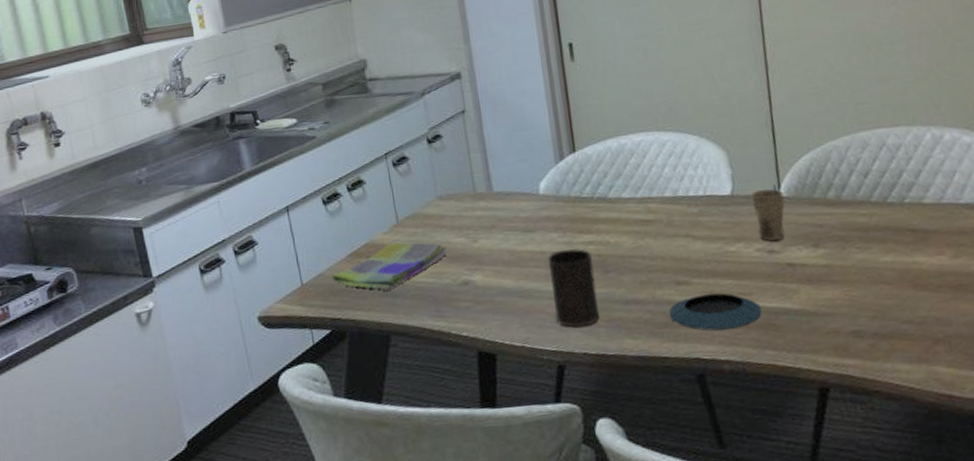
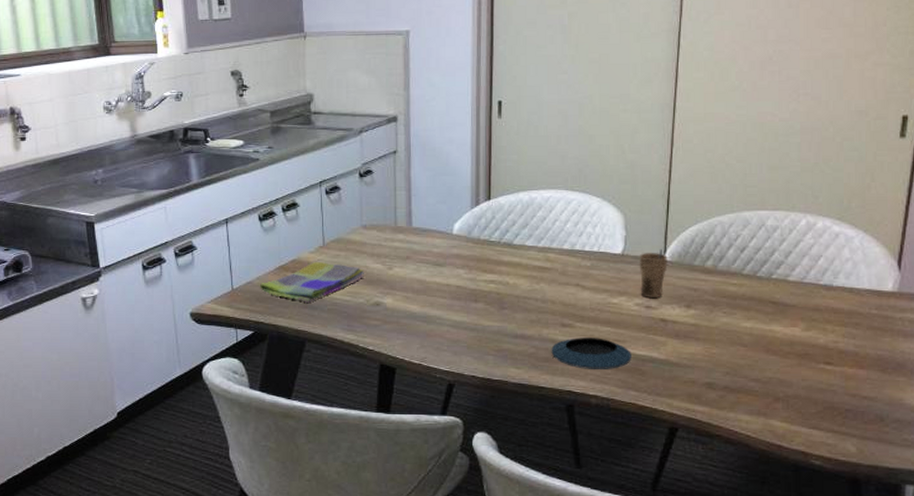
cup: present [548,249,600,327] -> none [453,286,492,353]

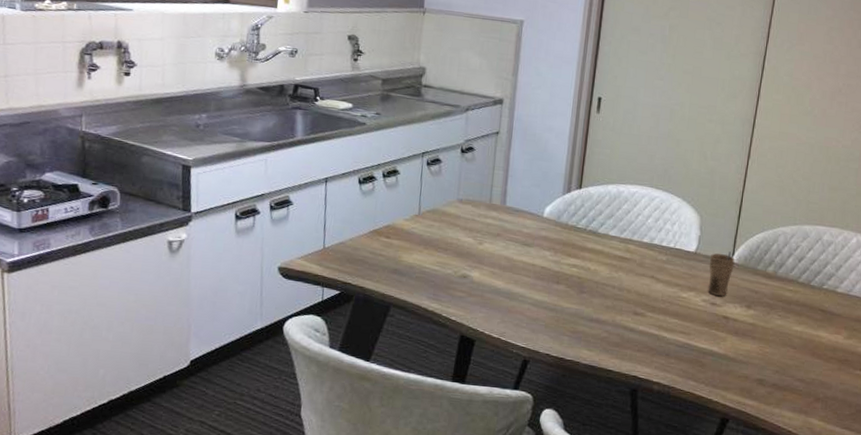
dish towel: present [259,262,364,303] -> none [351,229,456,269]
saucer: present [551,338,631,369] -> none [622,326,694,359]

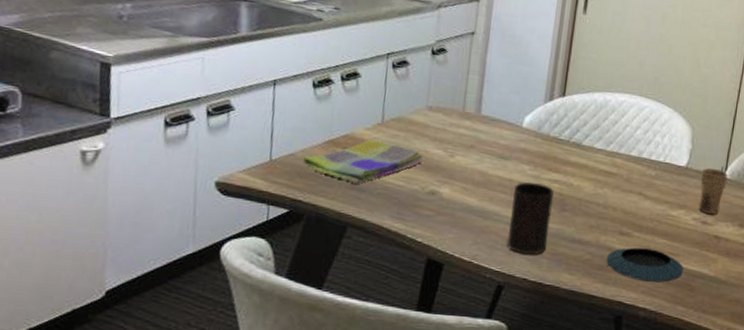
dish towel: none [351,229,456,269] -> present [302,140,423,184]
cup: none [532,267,573,333] -> present [507,182,554,255]
saucer: none [622,326,694,359] -> present [606,247,684,283]

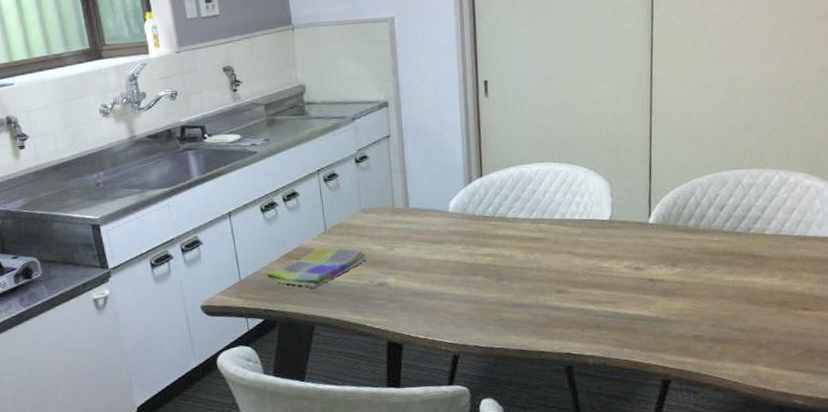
cup: present [507,182,554,255] -> none [452,260,492,325]
saucer: present [606,247,684,283] -> none [548,301,624,332]
cup: present [700,166,728,214] -> none [626,213,653,260]

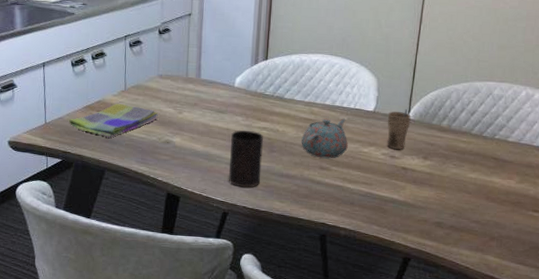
cup: none [452,260,492,325] -> present [229,130,264,188]
teapot: none [531,232,585,281] -> present [301,118,348,159]
cup: none [626,213,653,260] -> present [387,109,411,149]

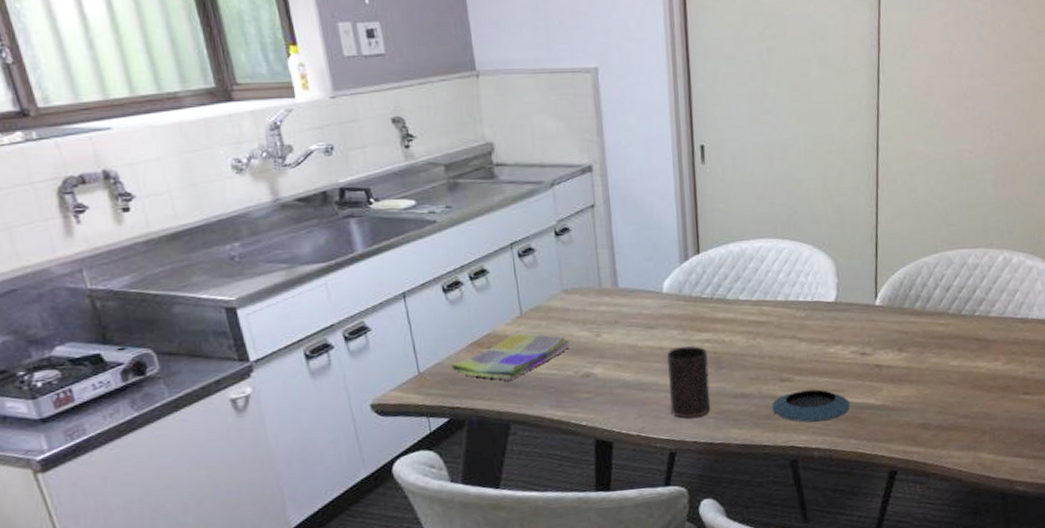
teapot: present [301,118,348,159] -> none [753,315,810,368]
saucer: none [310,179,376,207] -> present [772,389,850,423]
cup: present [387,109,411,149] -> none [852,294,879,344]

